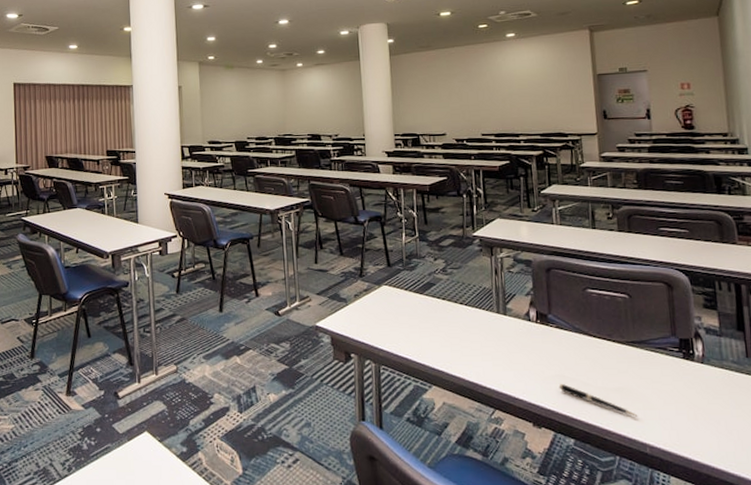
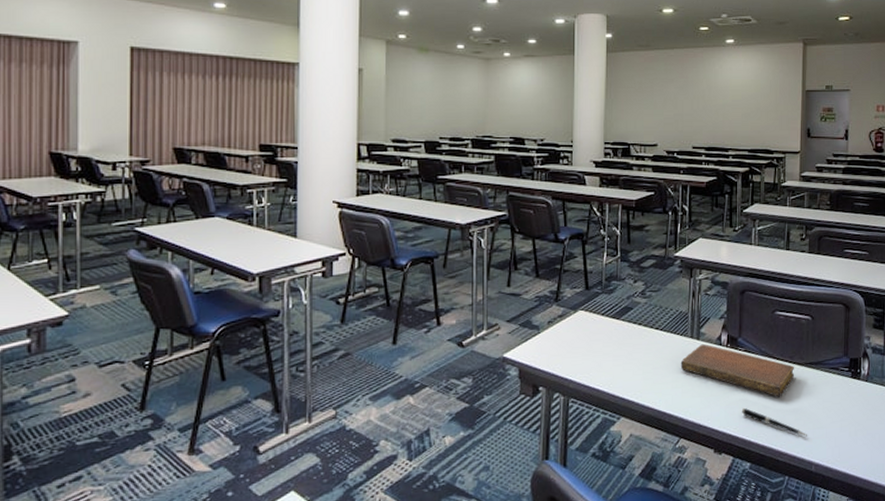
notebook: none [488,319,615,375] -> present [680,344,795,397]

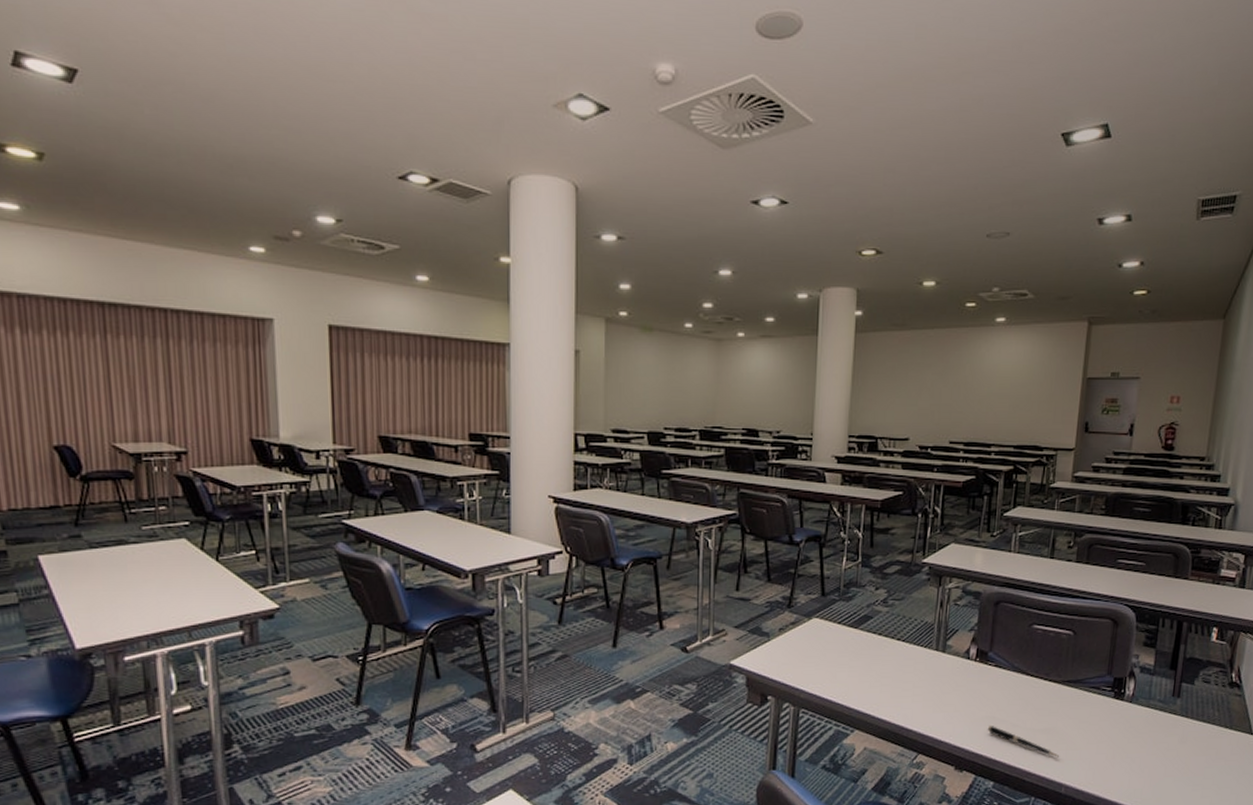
notebook: present [680,344,795,397] -> none [922,657,1051,716]

